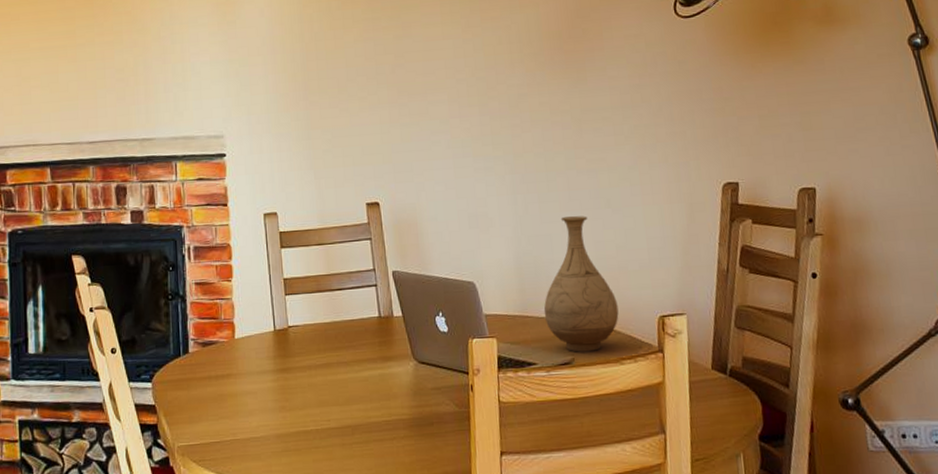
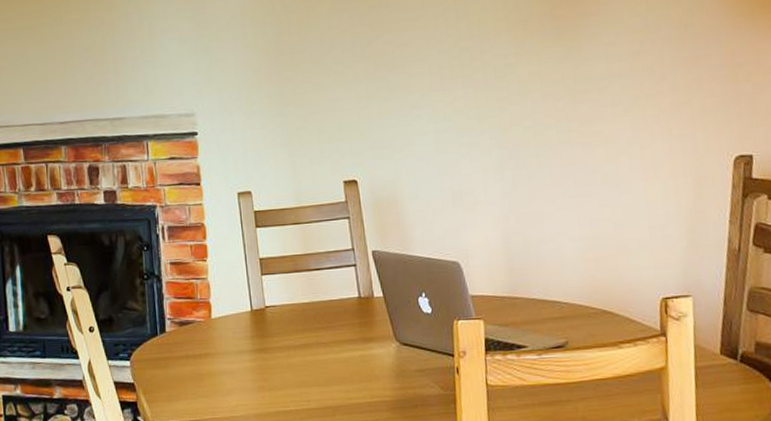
vase: present [543,216,619,352] -> none [534,192,617,335]

